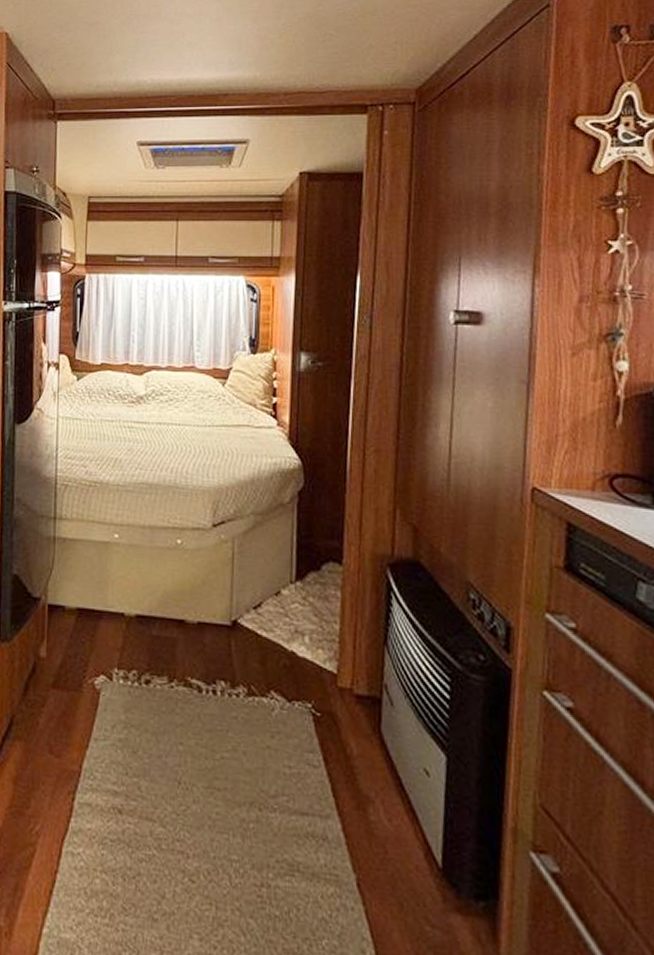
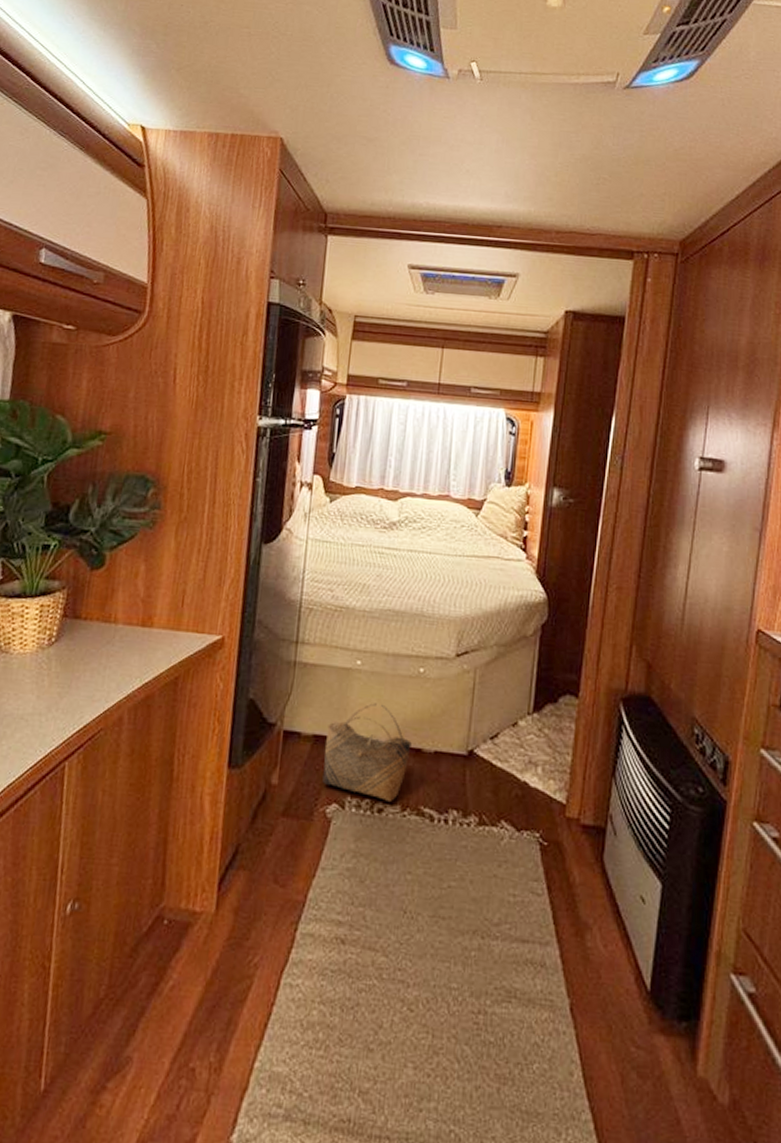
basket: none [89,575,174,673] -> present [322,703,412,801]

